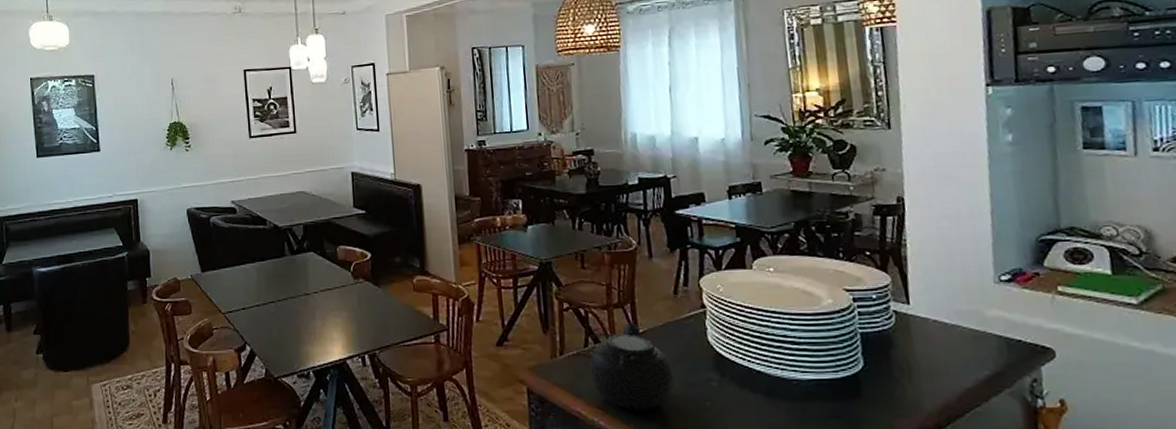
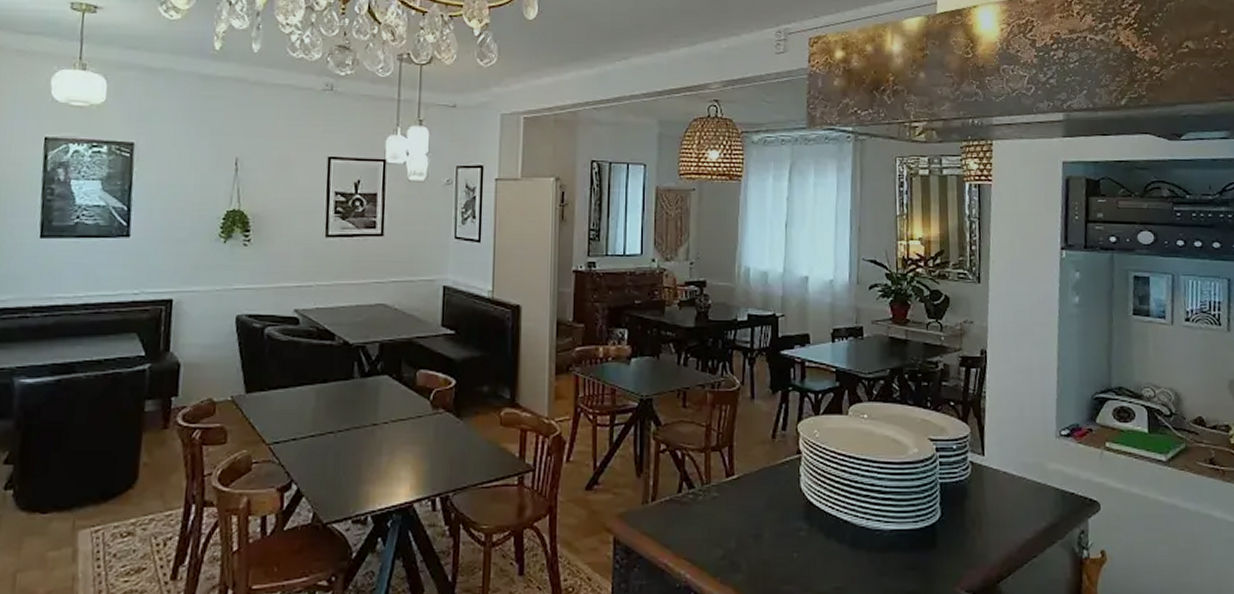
teapot: present [585,323,673,411] -> none [679,467,763,562]

